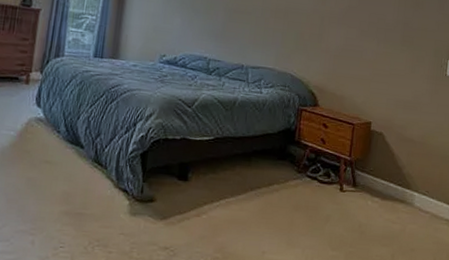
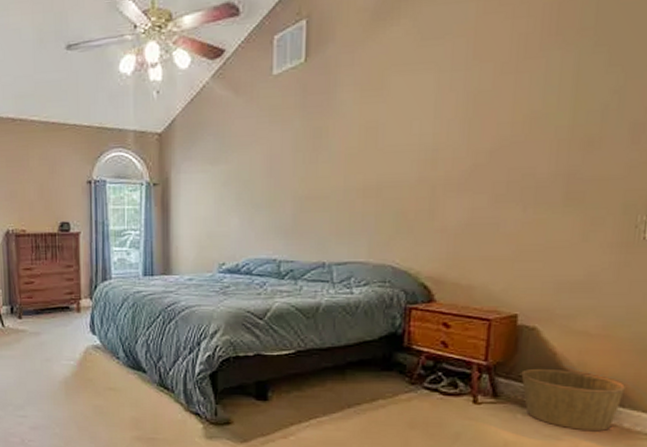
basket: none [372,165,434,217] -> present [521,368,625,432]

